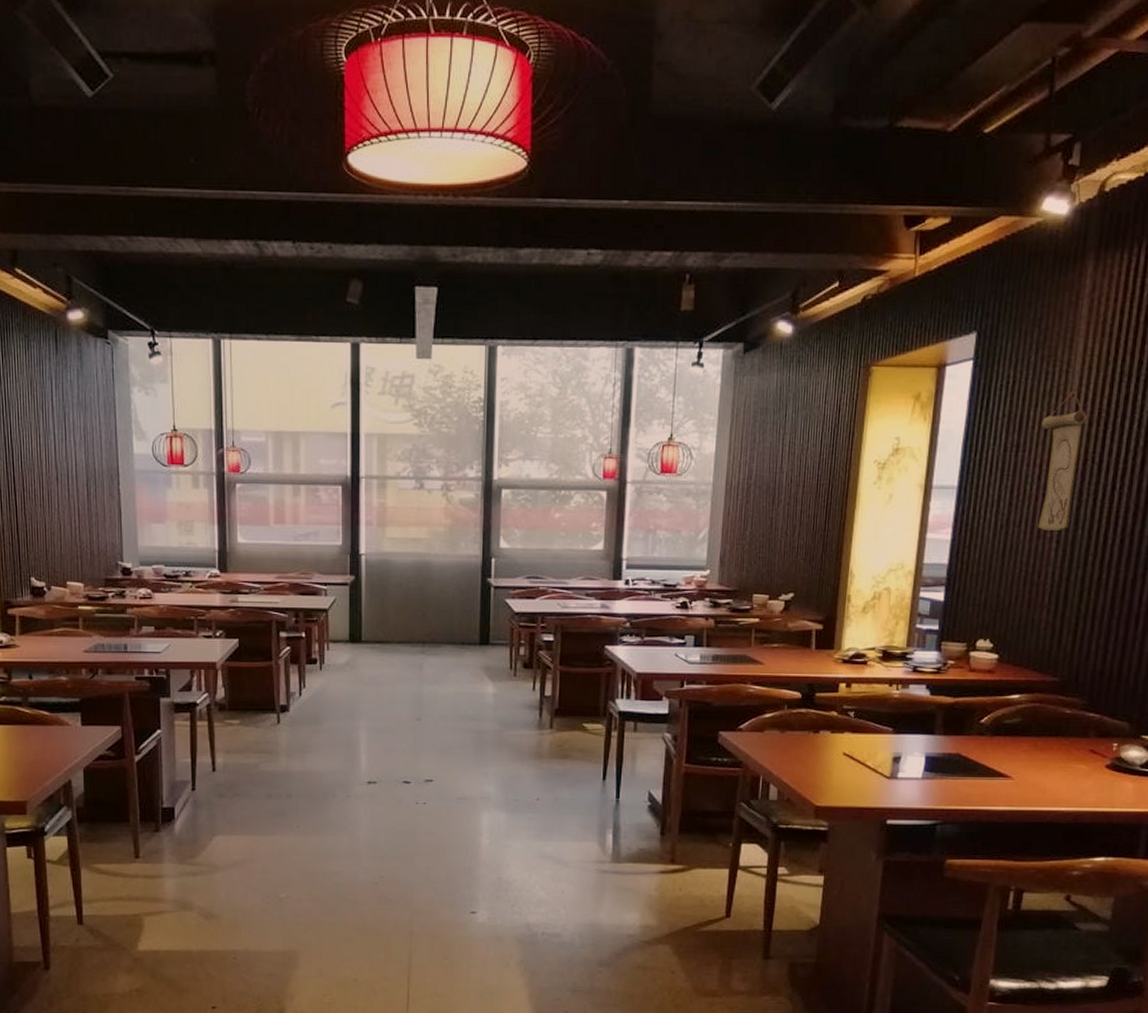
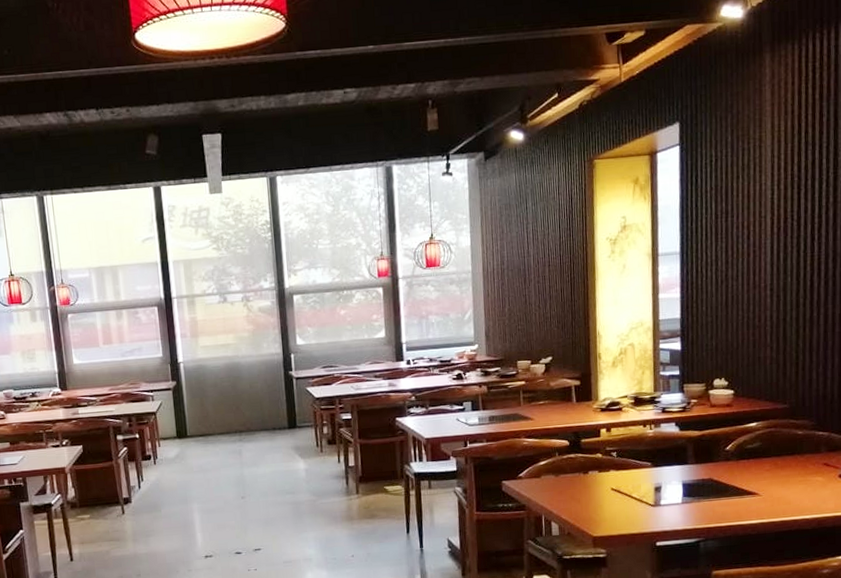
wall scroll: present [1037,391,1087,530] -> none [744,162,782,281]

